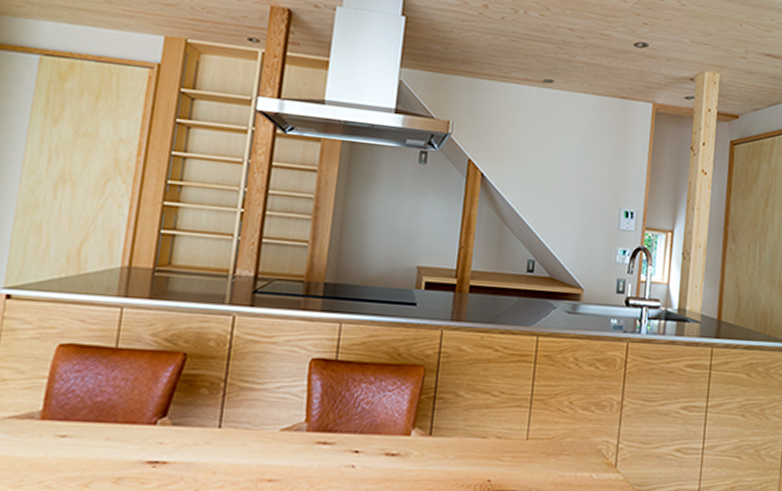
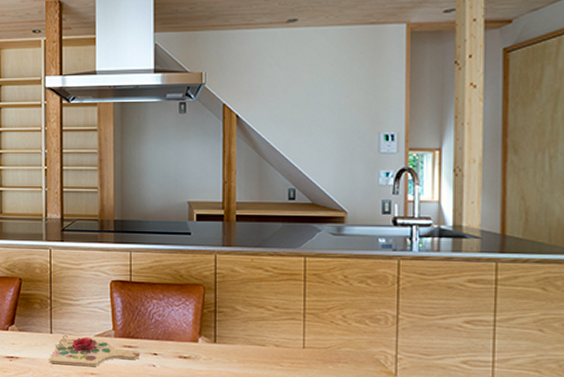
cutting board: none [211,430,337,470] -> present [49,335,139,366]

